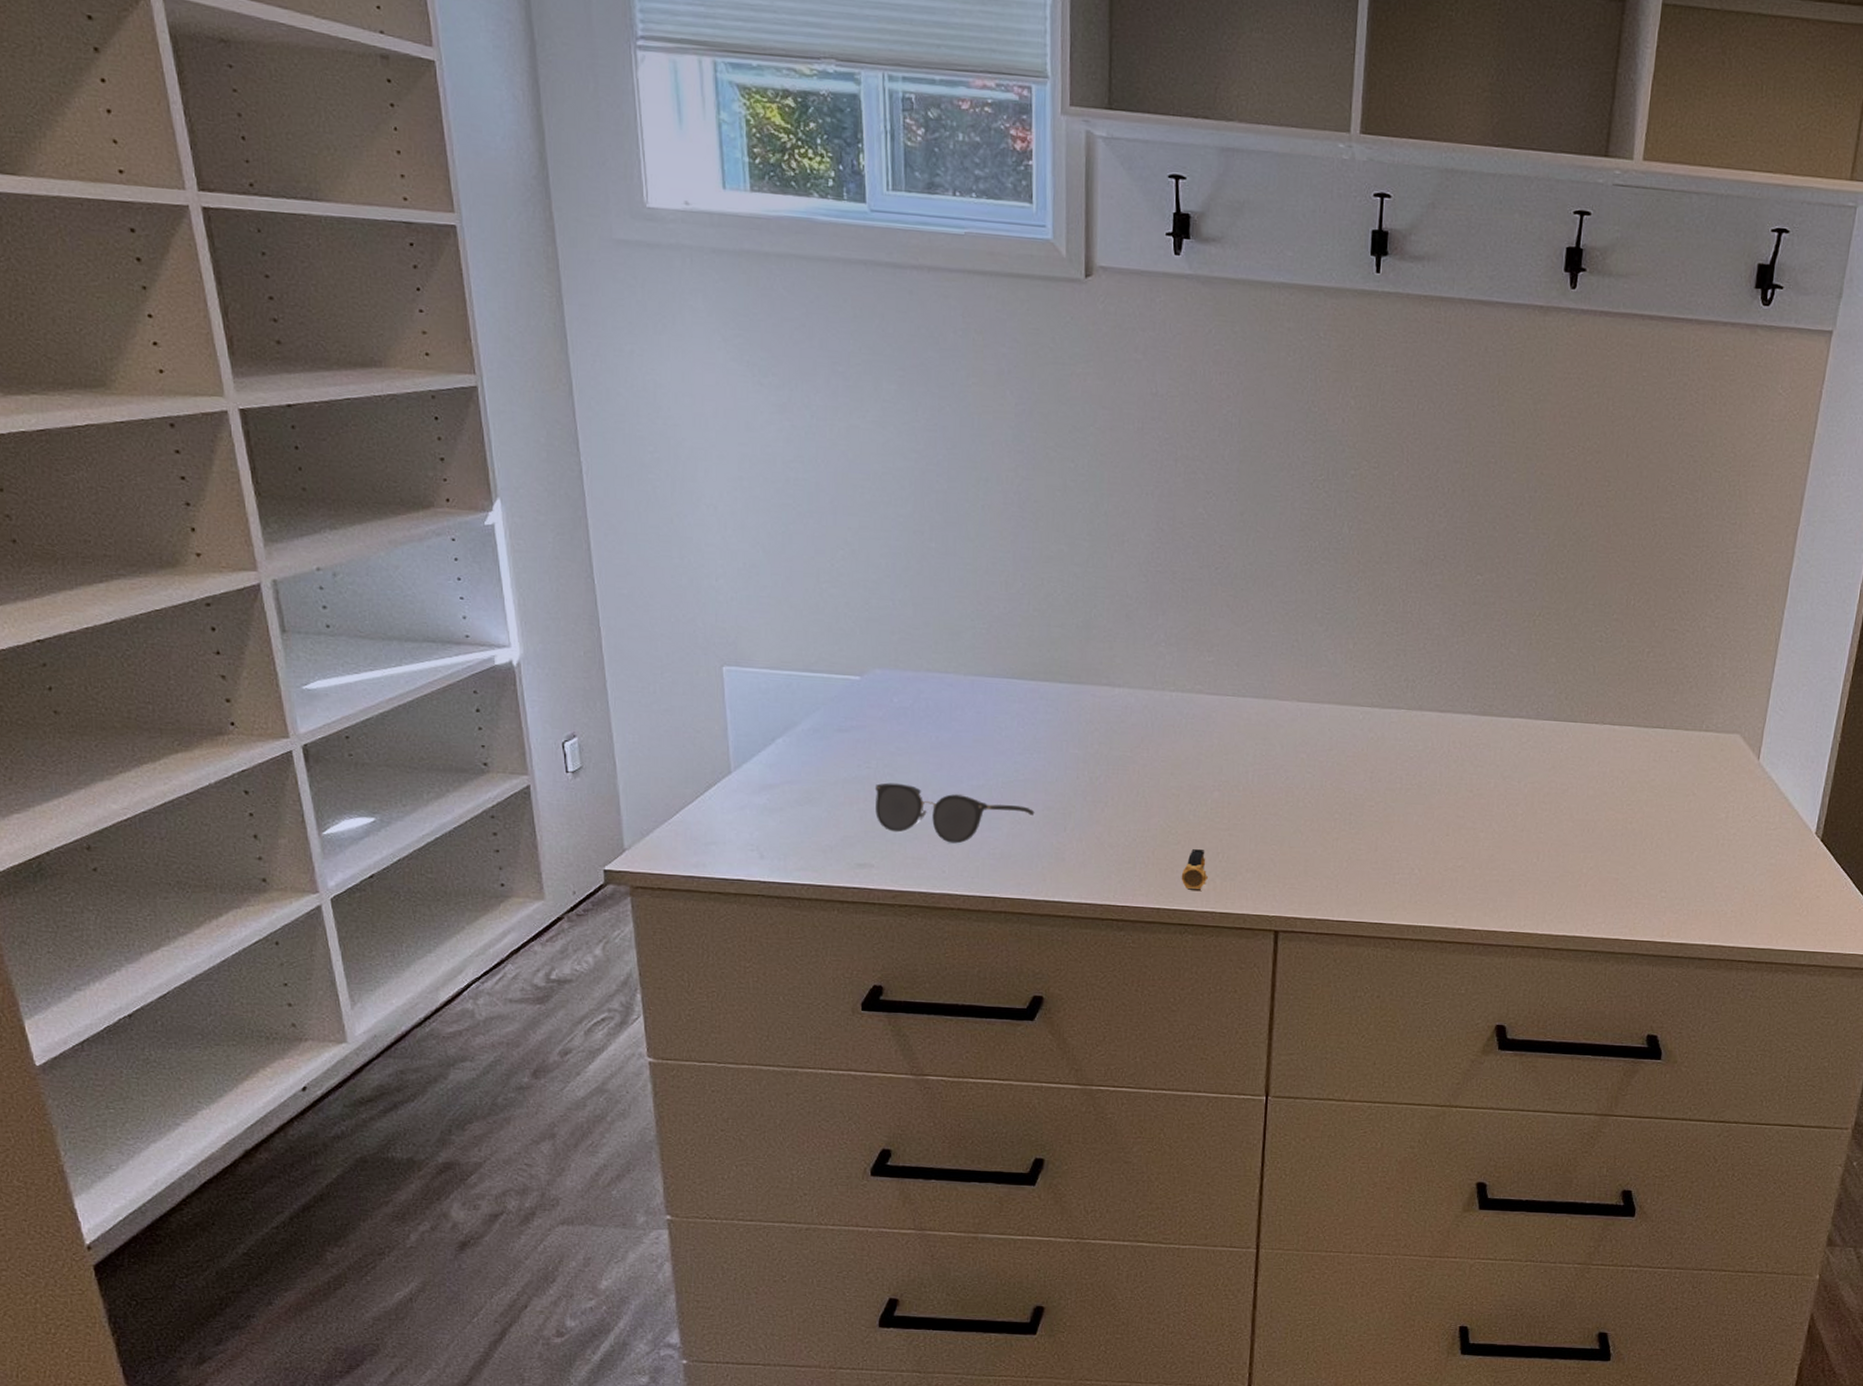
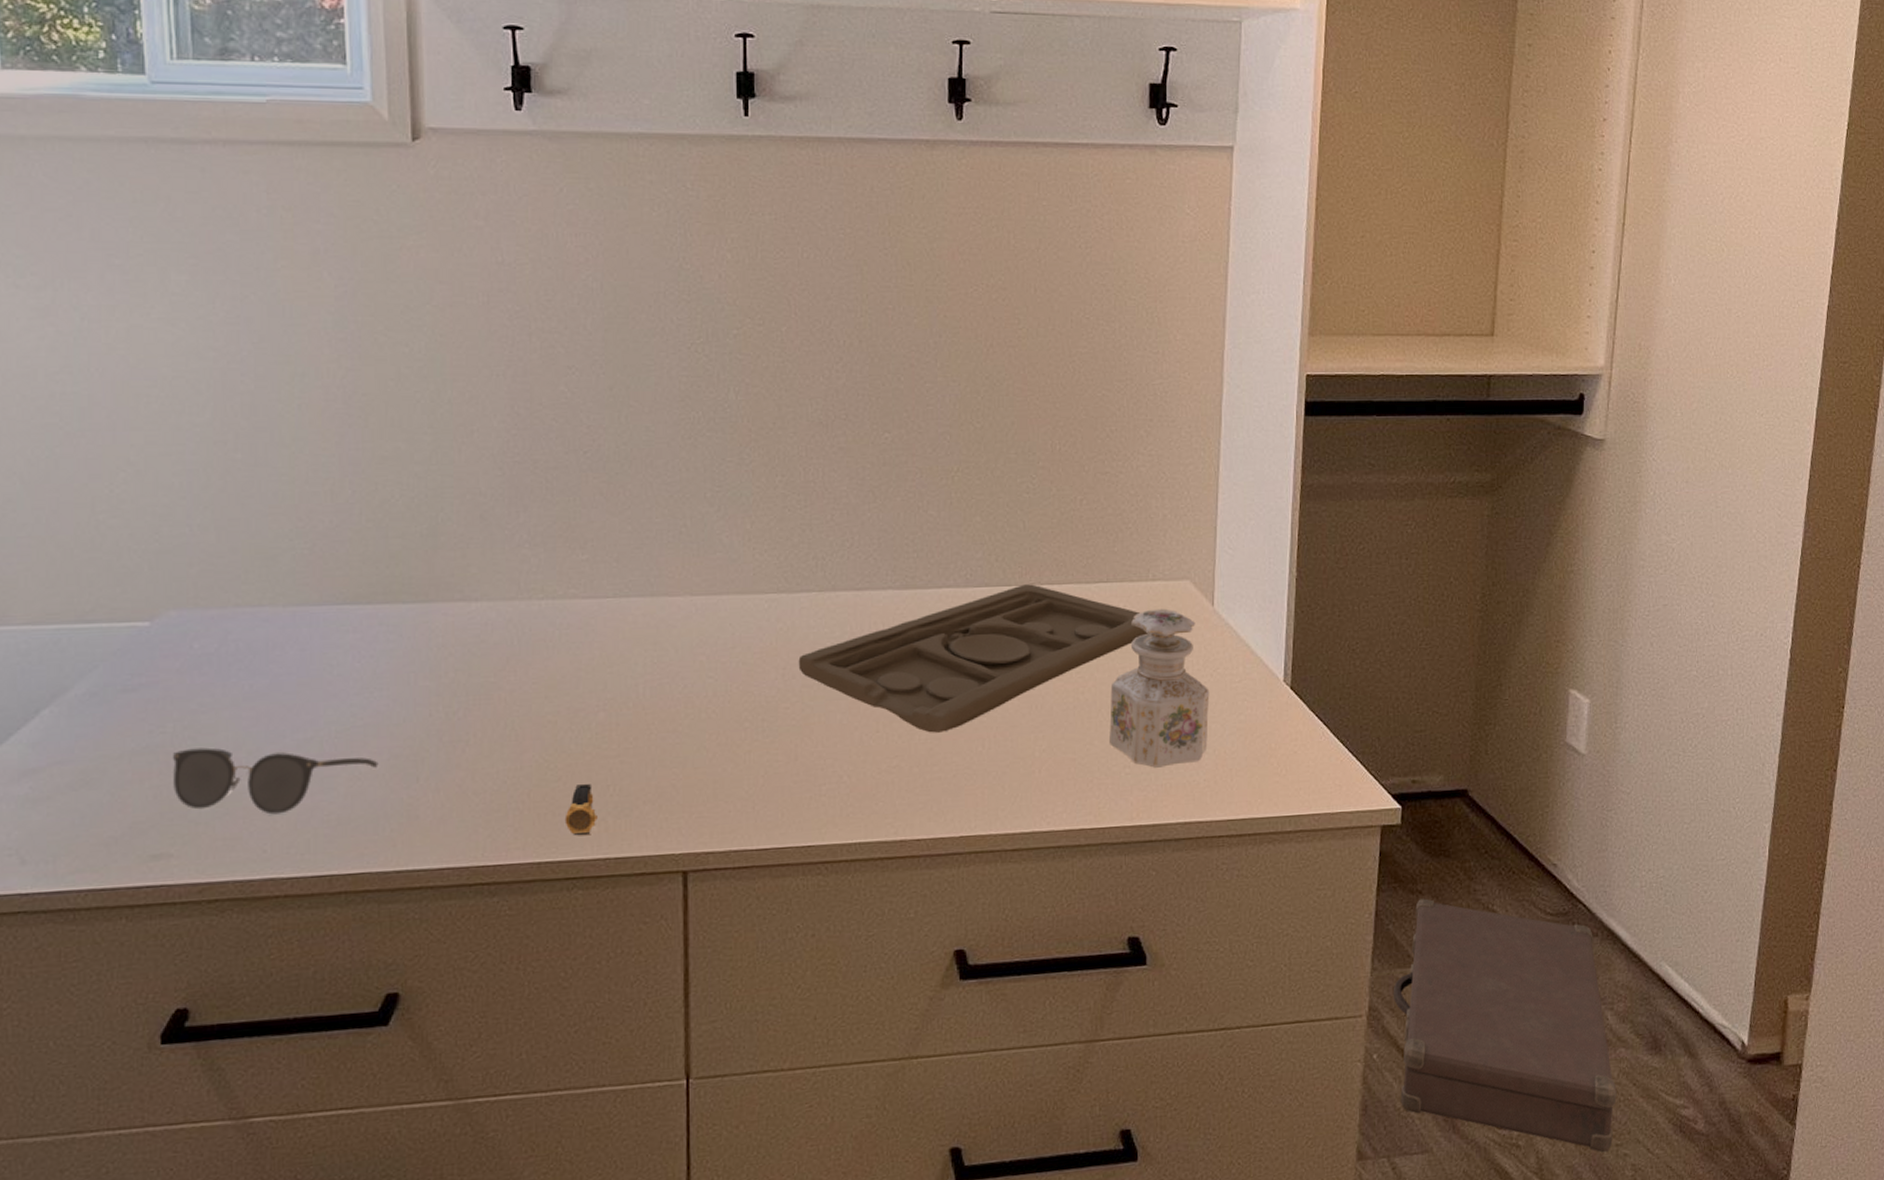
decorative tray: none [1384,722,1698,843] -> present [798,584,1150,733]
perfume bottle: none [1650,756,1746,896] -> present [1109,608,1210,769]

